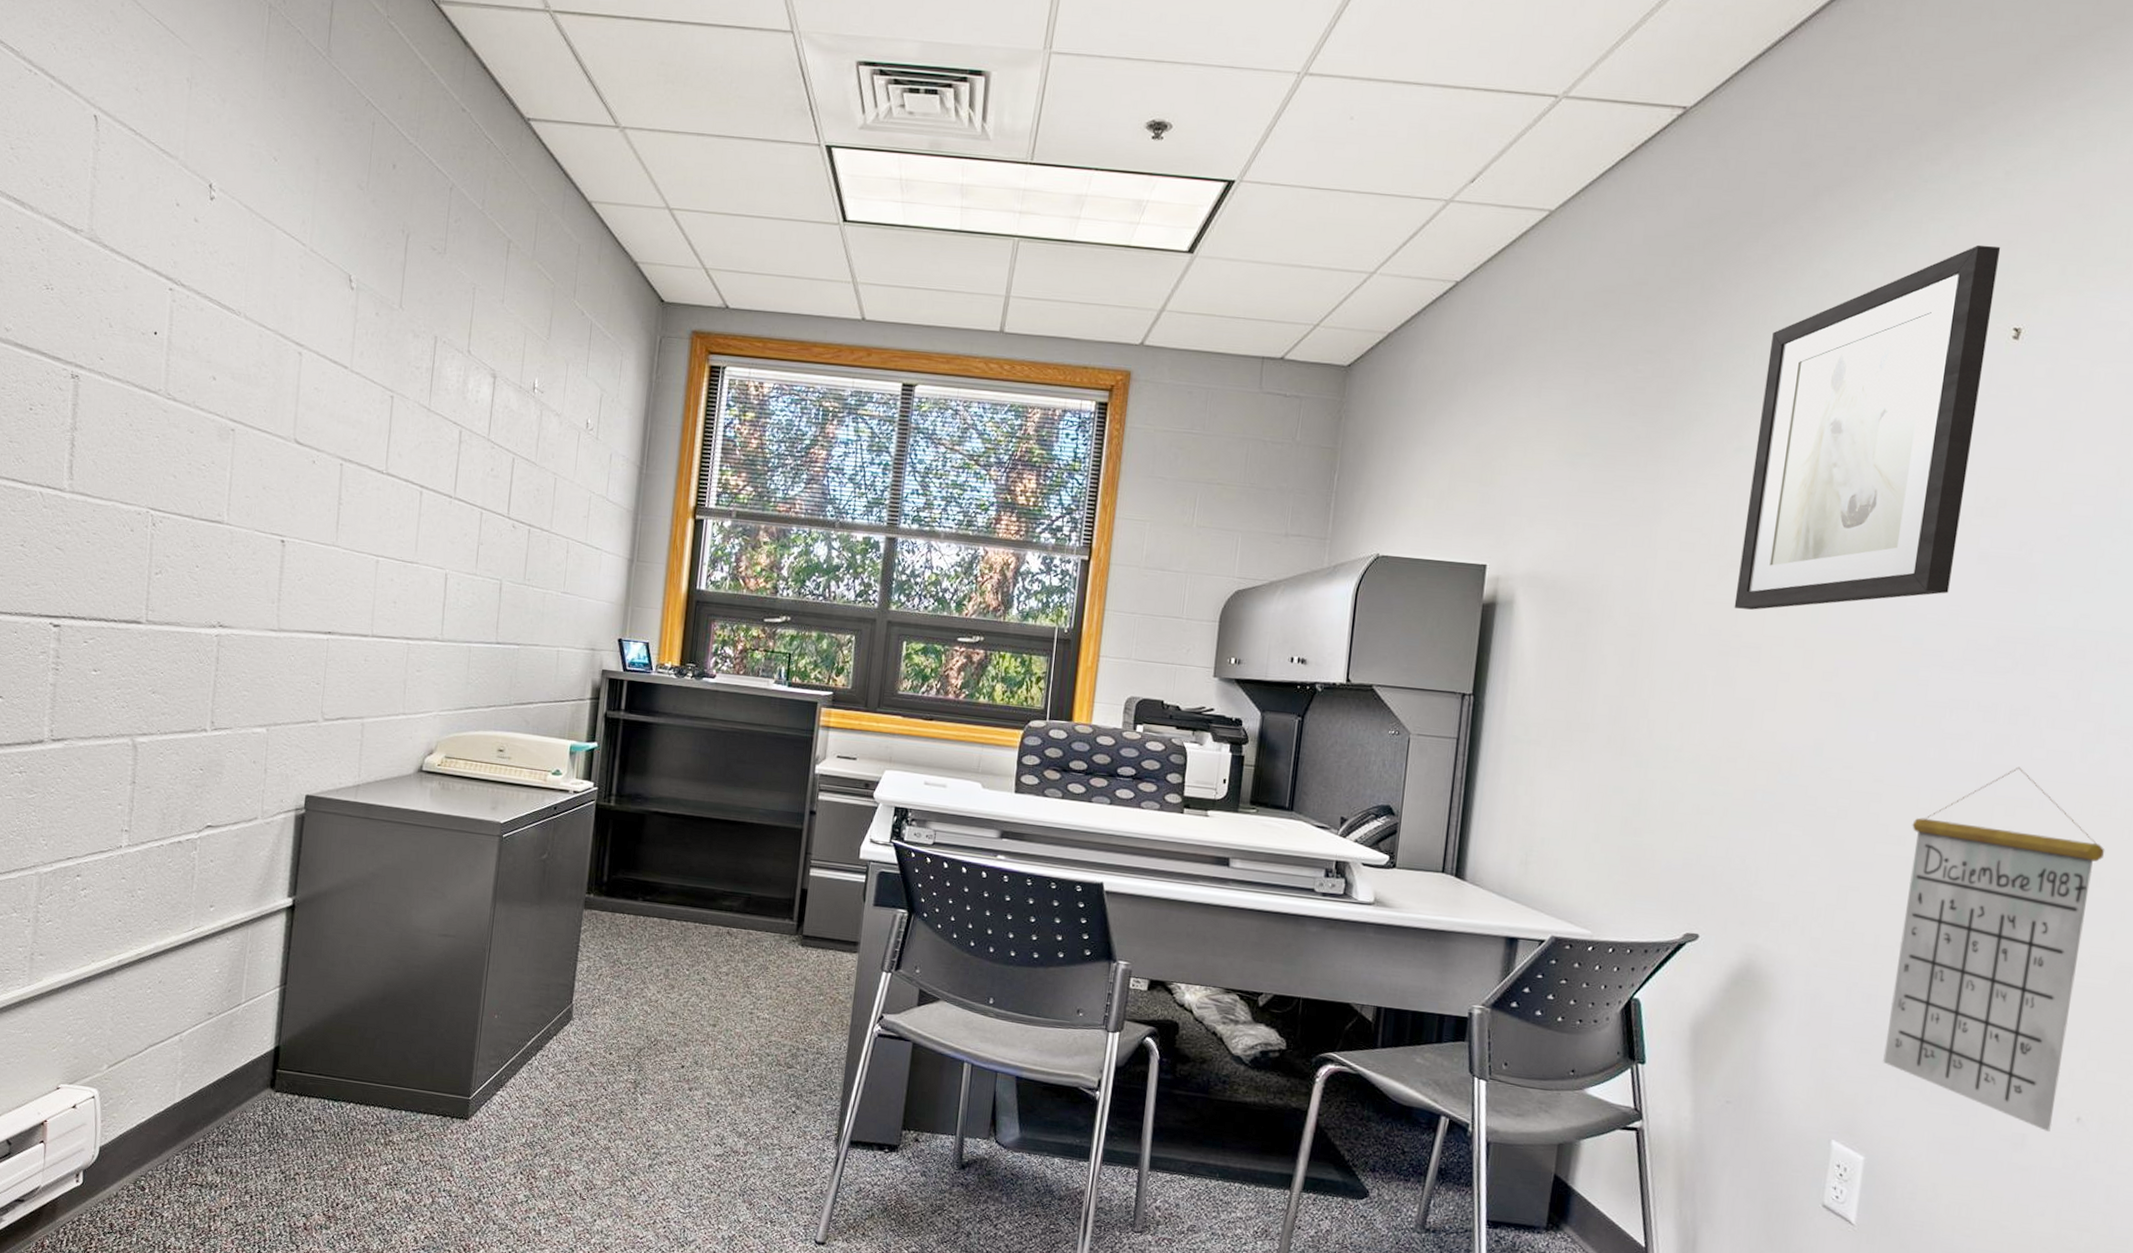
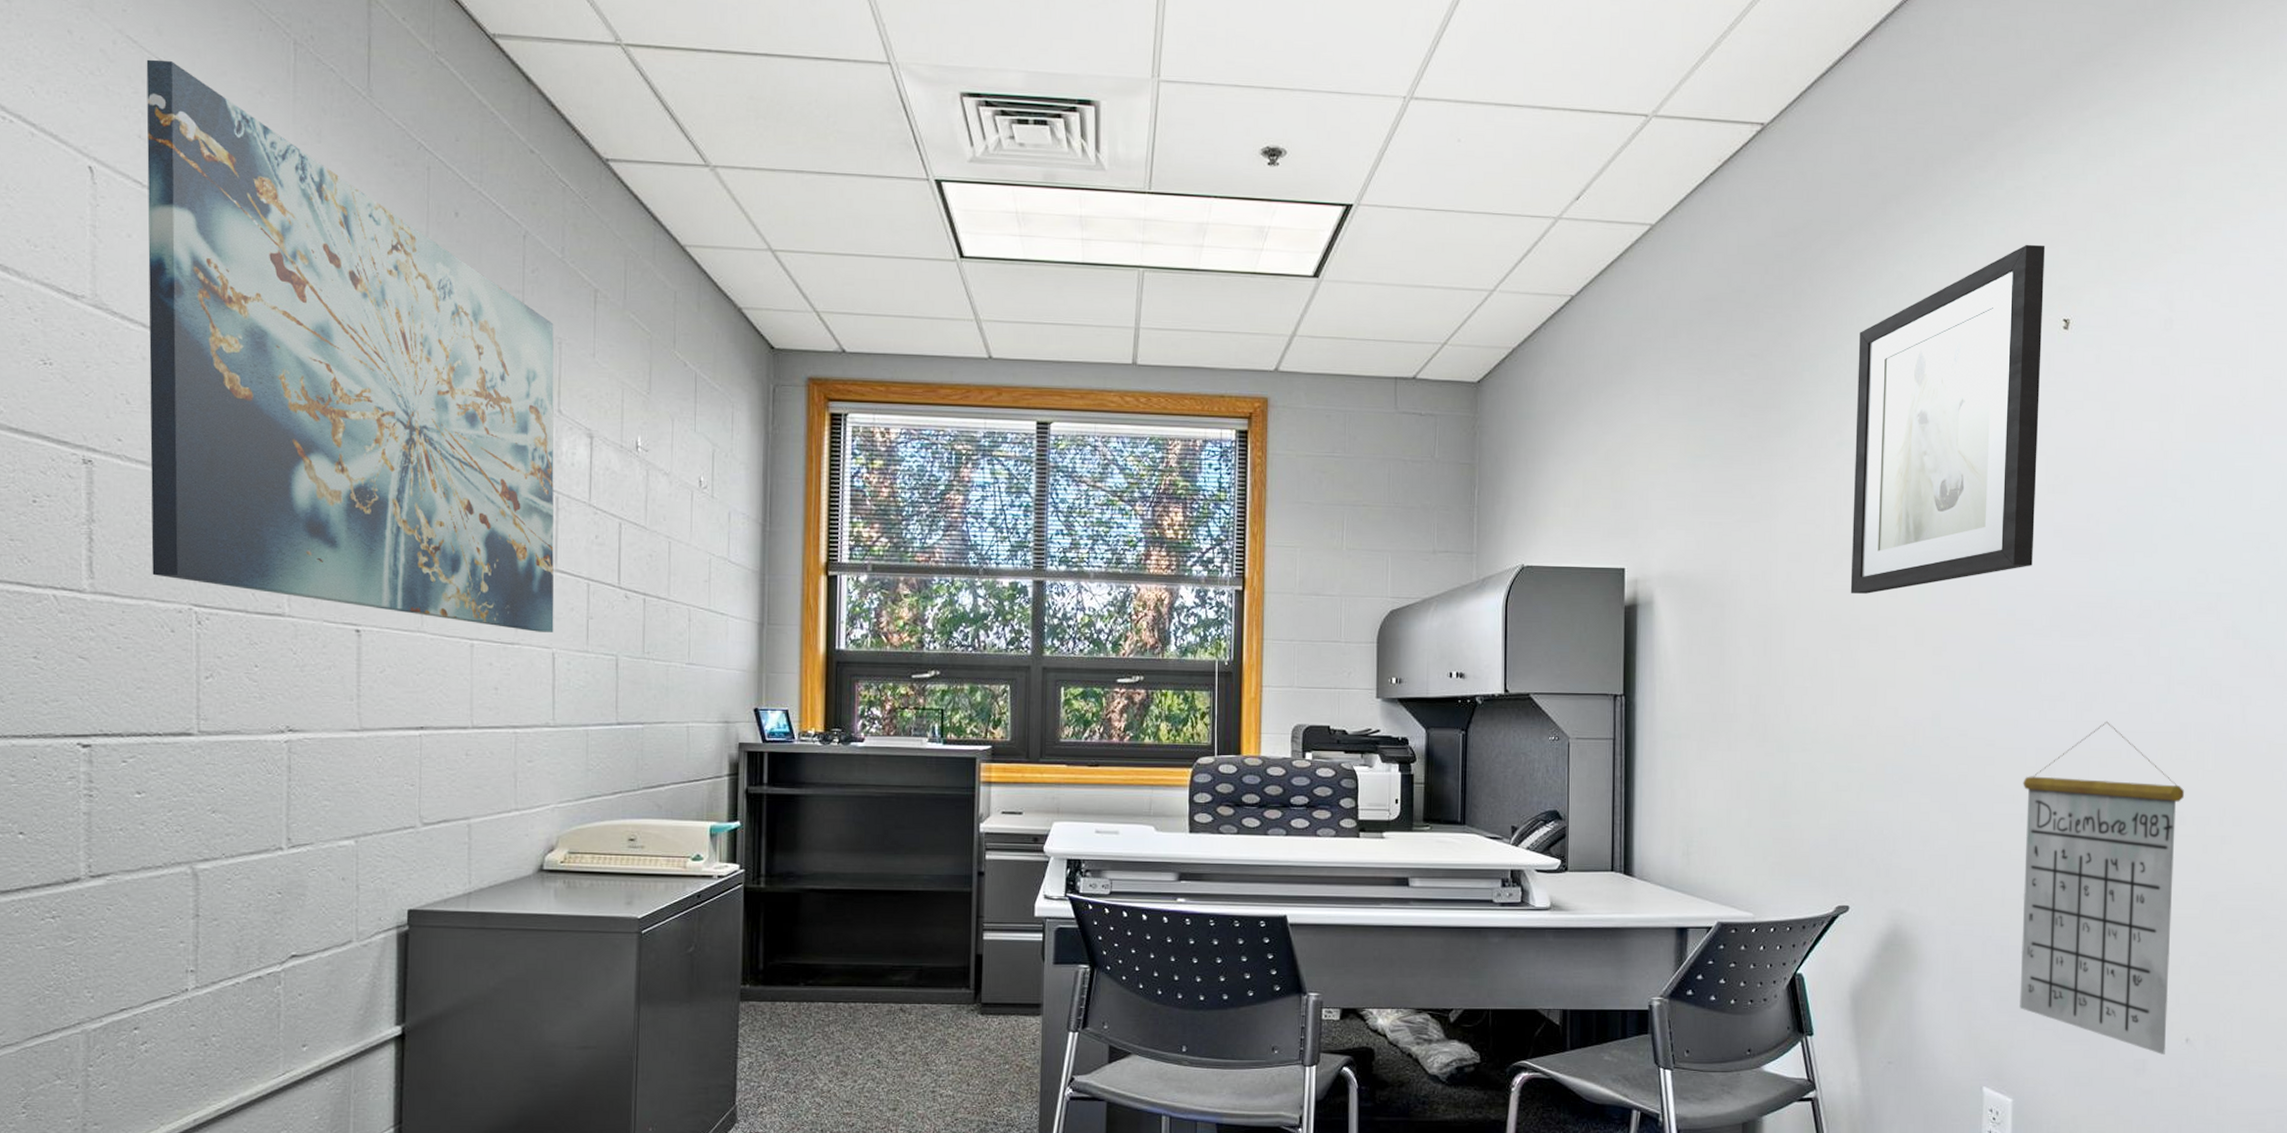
wall art: none [119,20,470,555] -> present [146,59,554,632]

